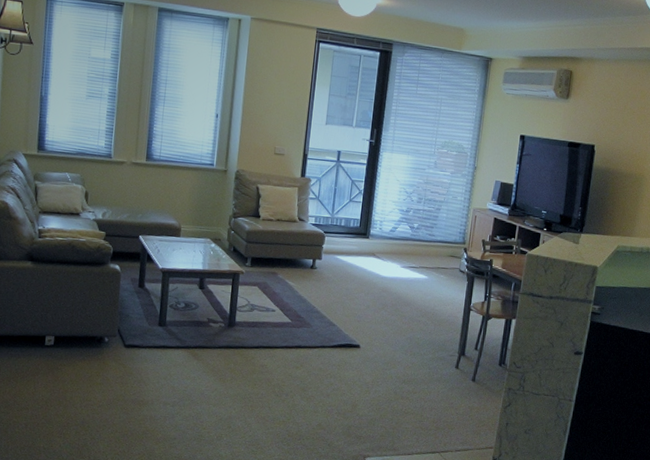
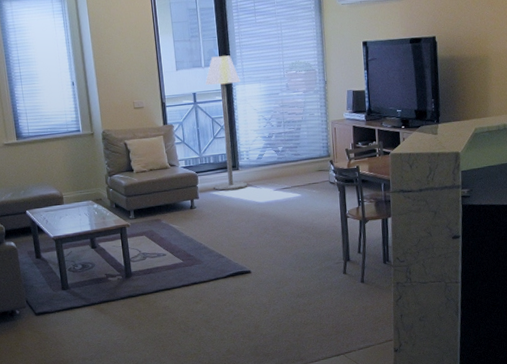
floor lamp: none [340,118,389,259] -> present [205,55,248,191]

